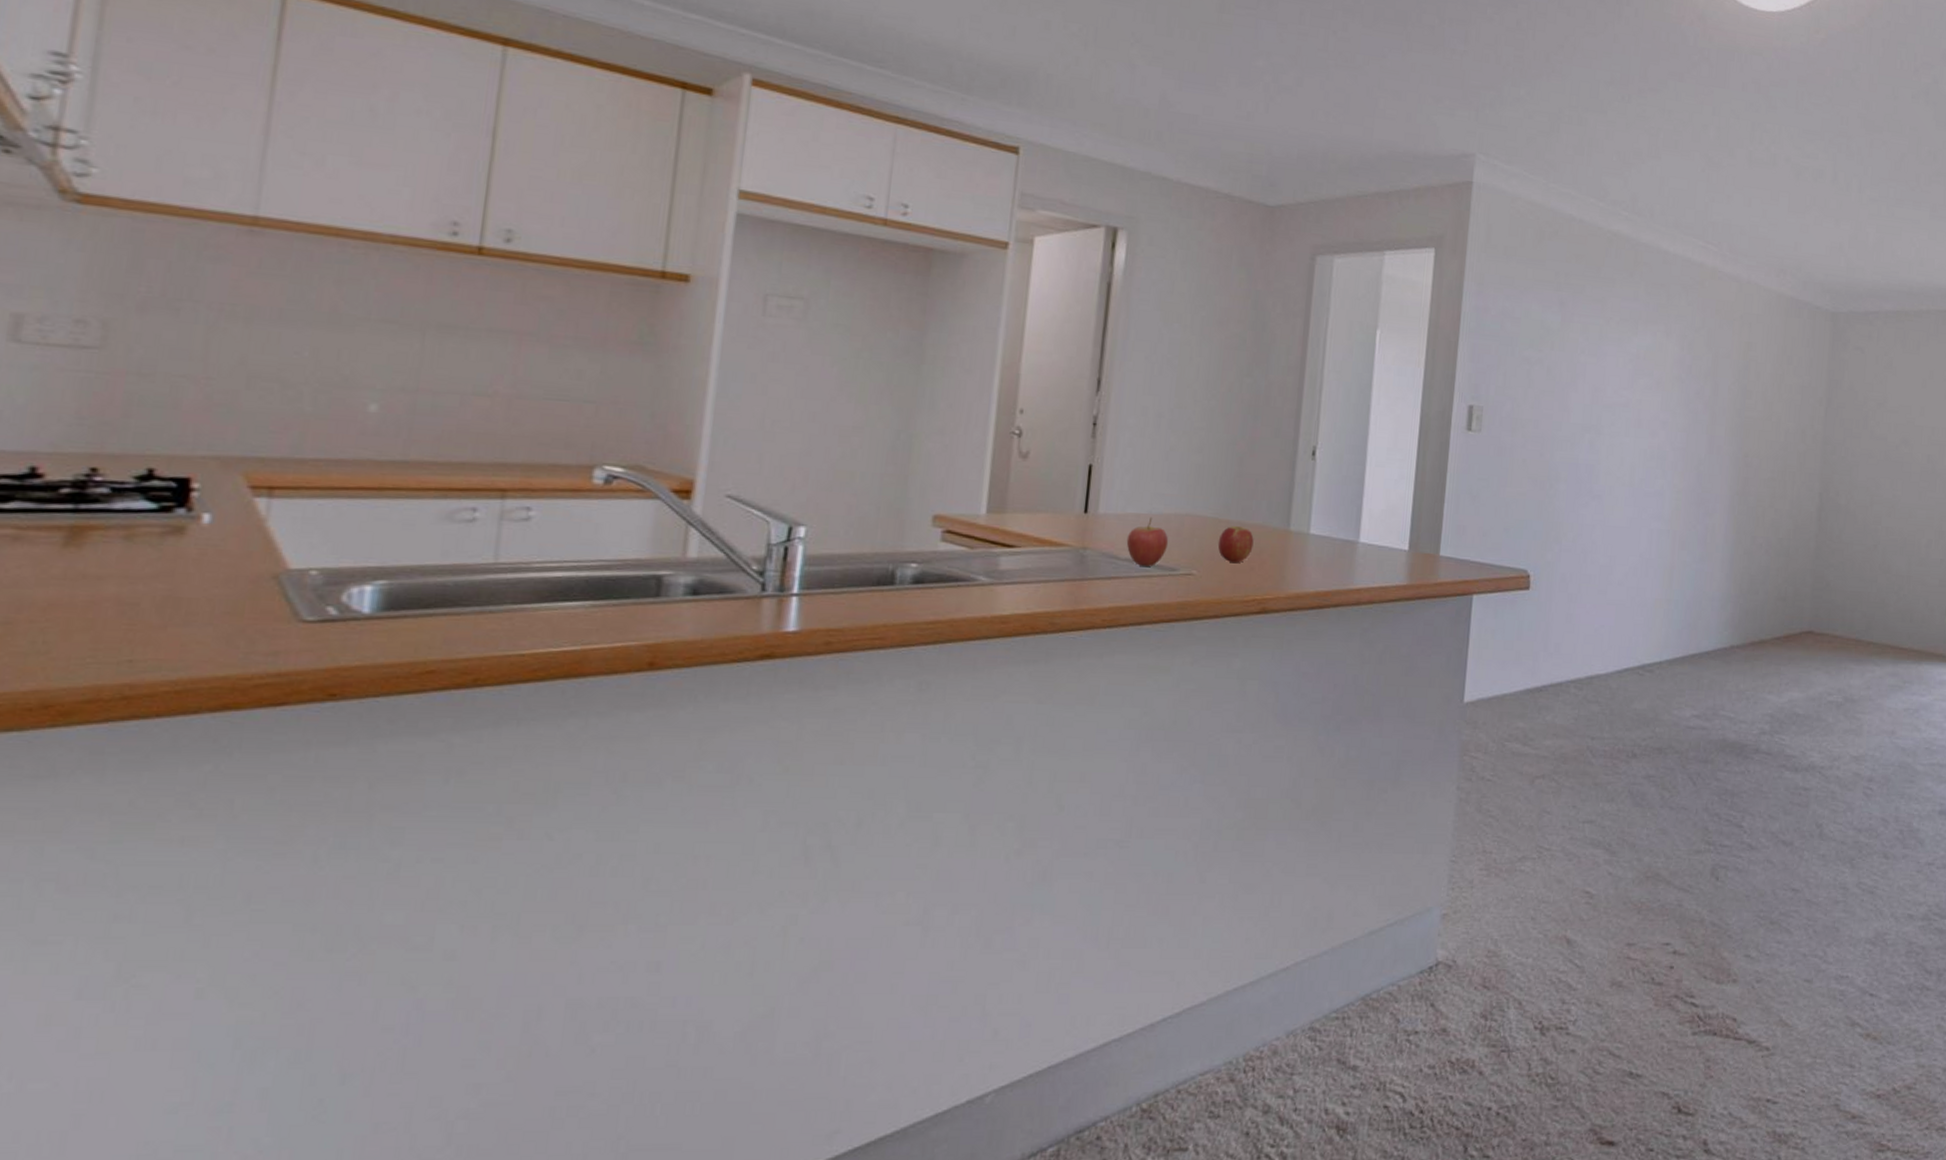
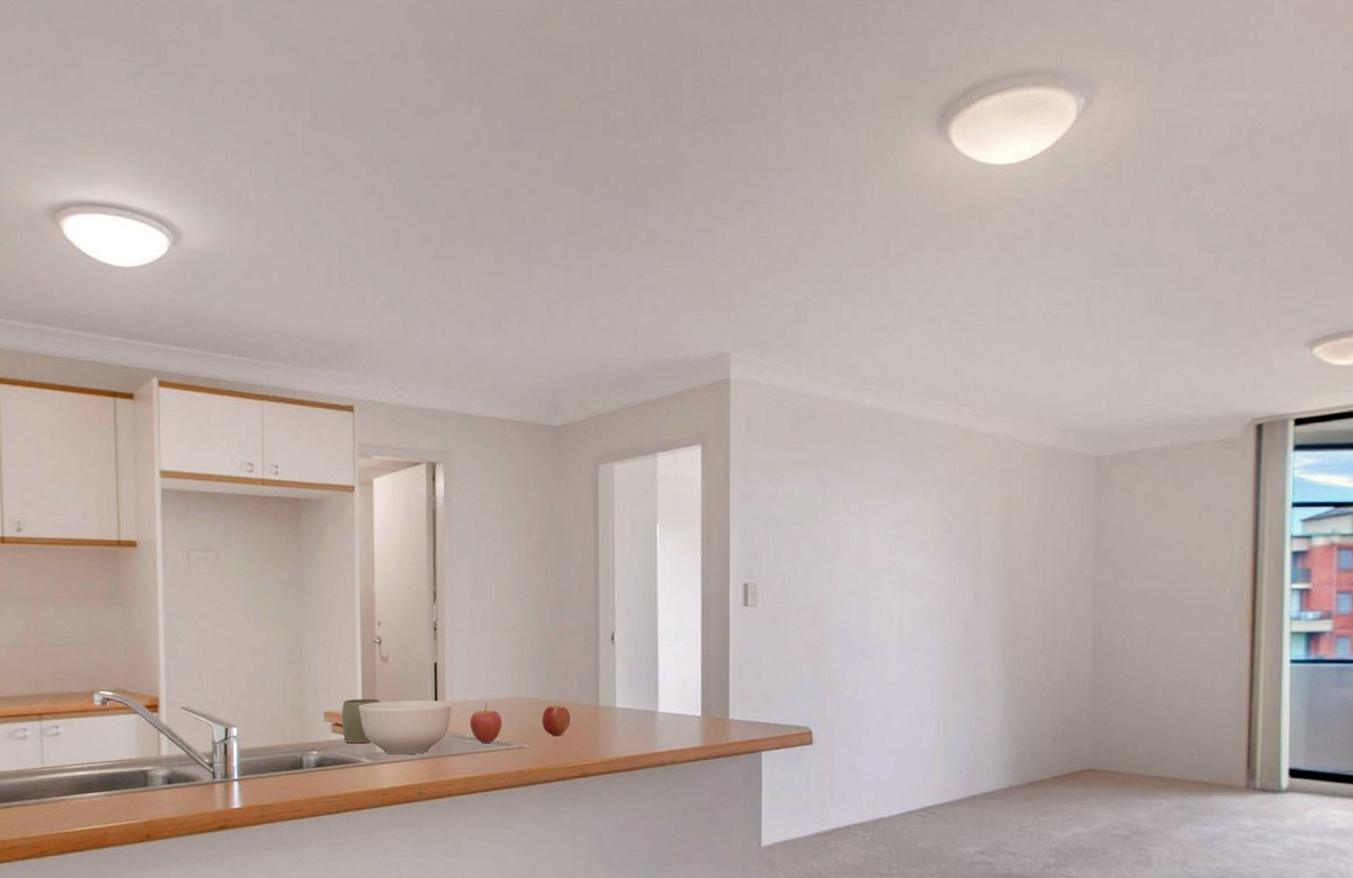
mug: none [955,501,1012,557] -> present [341,698,380,744]
bowl: none [981,507,1107,575] -> present [359,701,453,755]

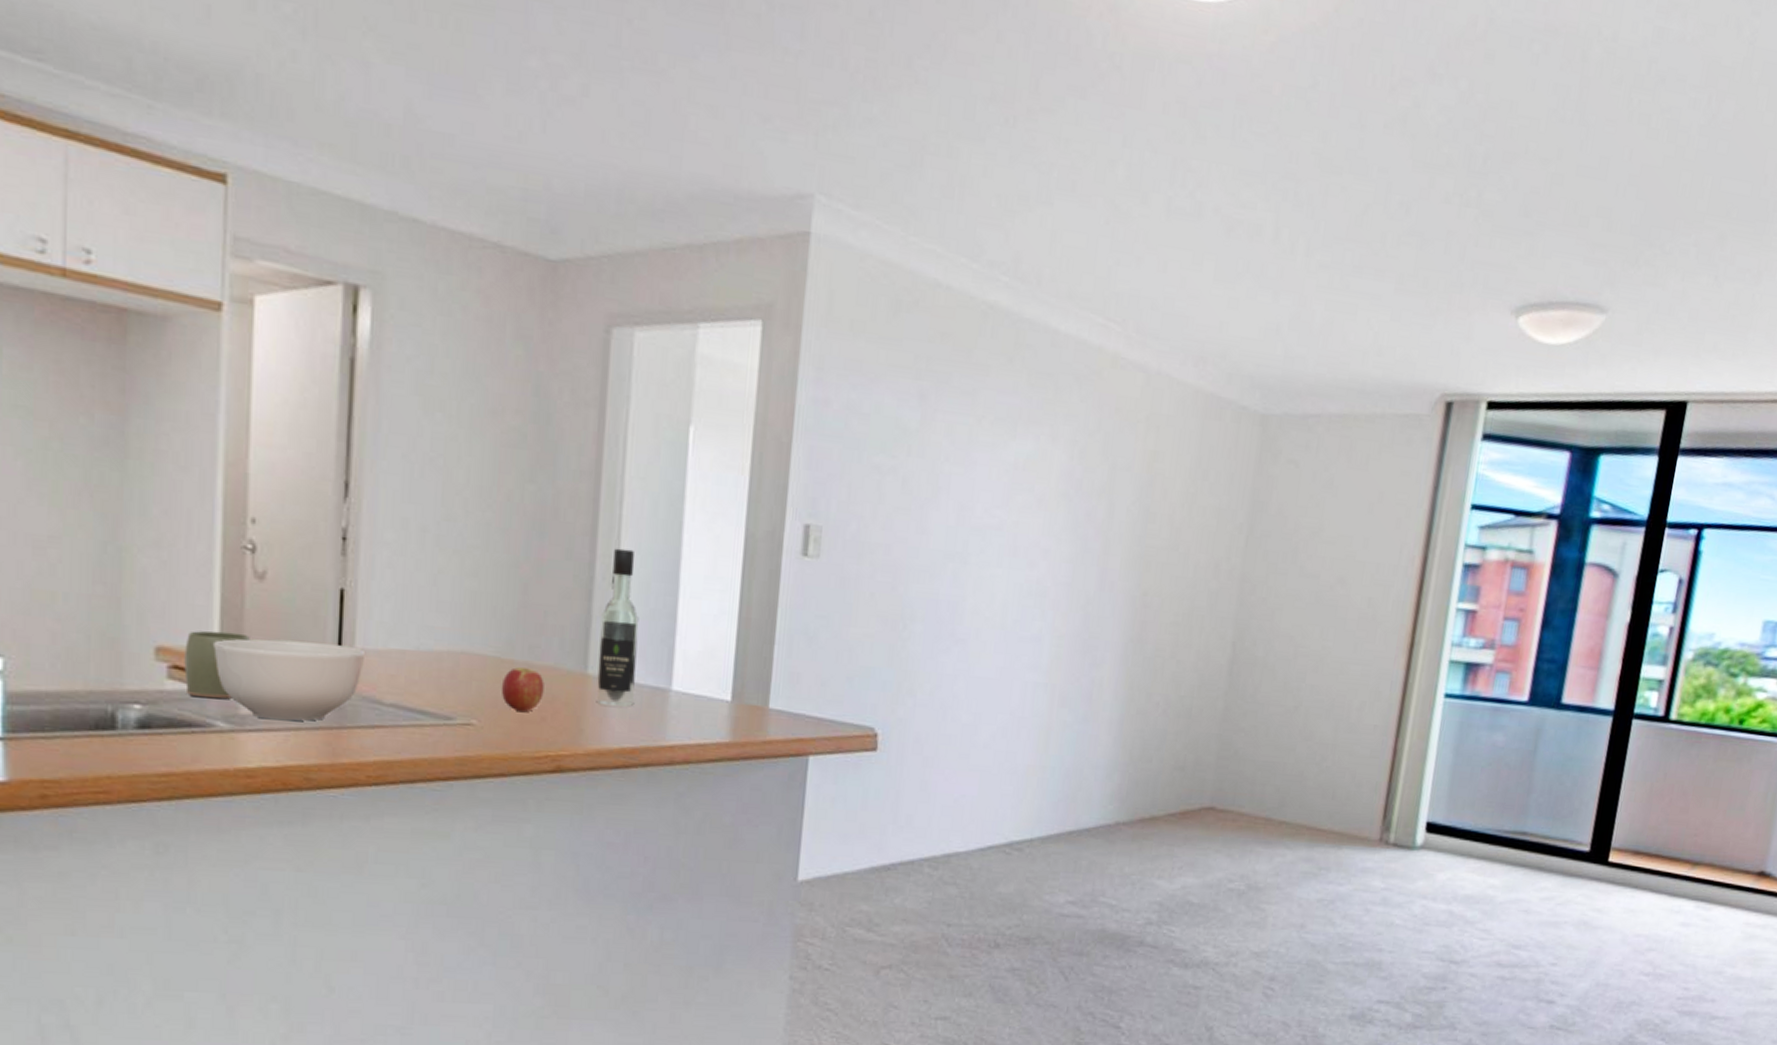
fruit: present [469,702,503,743] -> none [390,654,442,714]
bottle: none [606,615,632,728] -> present [596,548,639,709]

